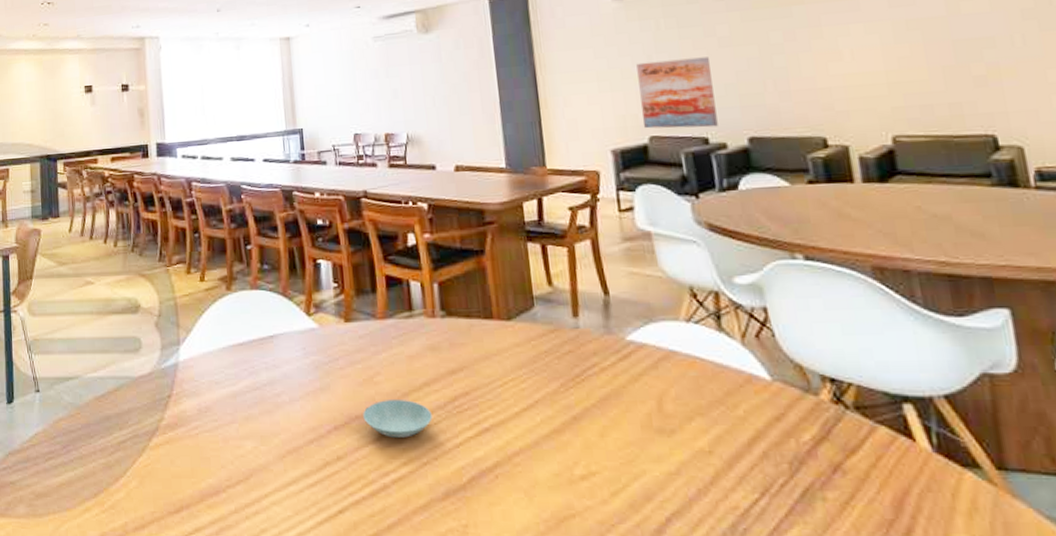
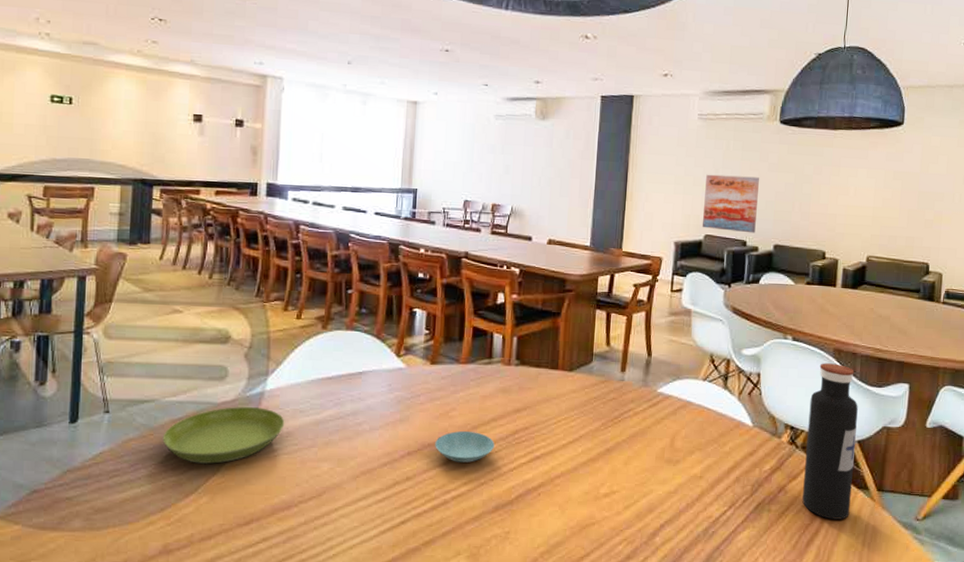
saucer: none [88,379,202,444] -> present [162,406,285,464]
water bottle: none [851,287,958,513] -> present [802,363,858,520]

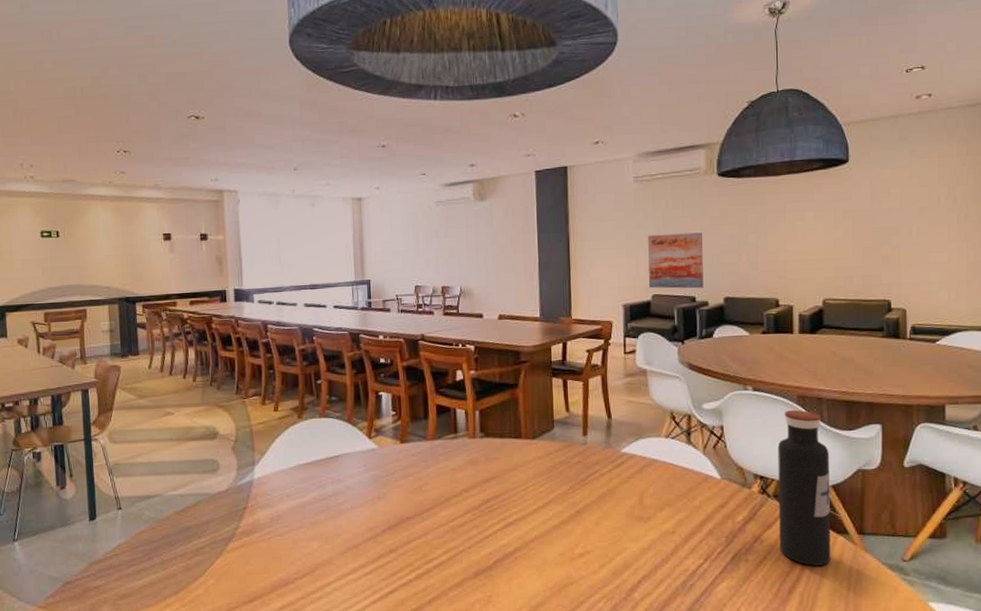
saucer: present [162,406,285,464] -> none [169,494,275,549]
saucer: present [435,431,495,463] -> none [412,503,469,533]

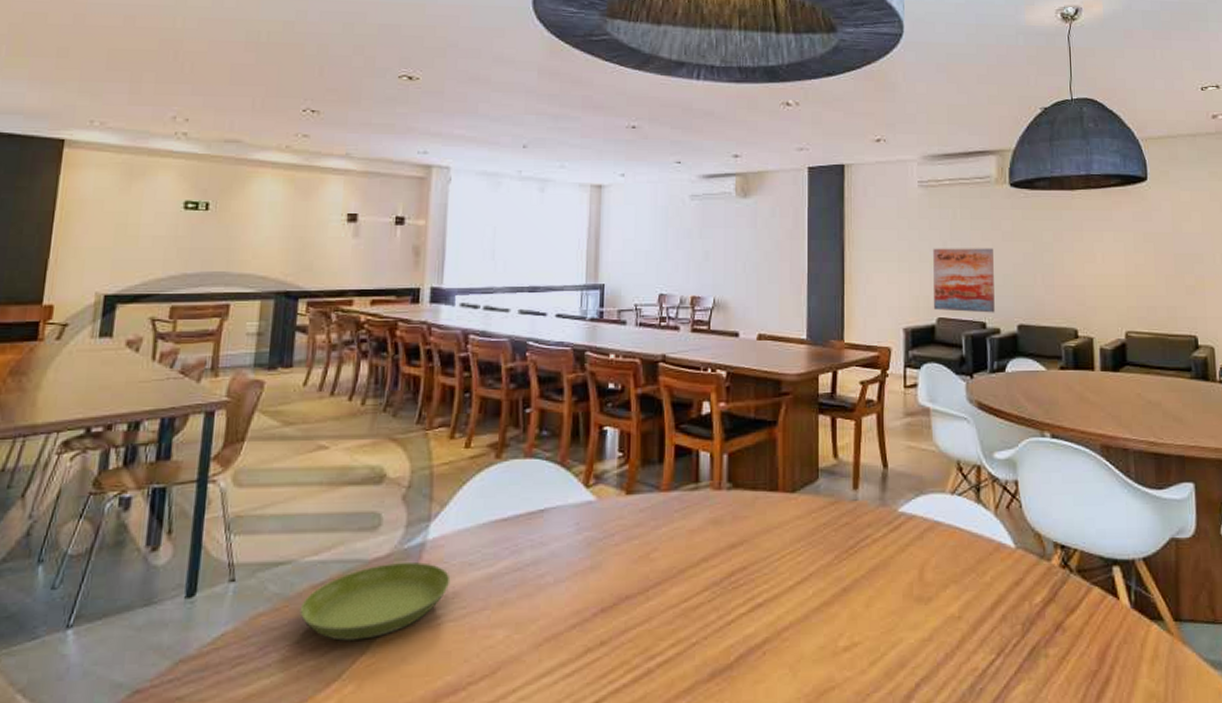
saucer: none [169,494,275,549] -> present [299,561,451,641]
water bottle: present [778,410,831,566] -> none [1080,463,1144,662]

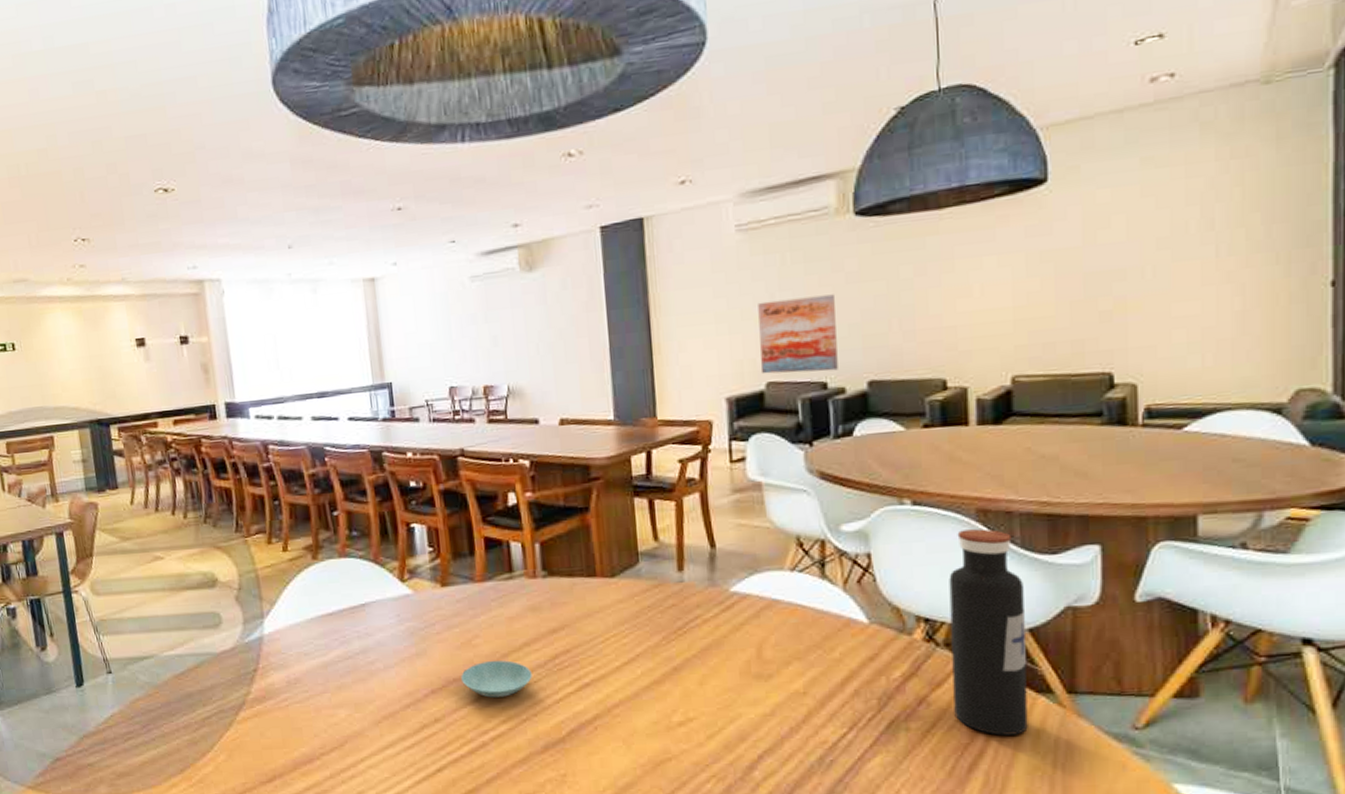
saucer: present [299,561,451,641] -> none [168,653,291,720]
saucer: none [634,577,707,618] -> present [461,660,532,698]
water bottle: none [1080,463,1144,662] -> present [949,529,1028,736]

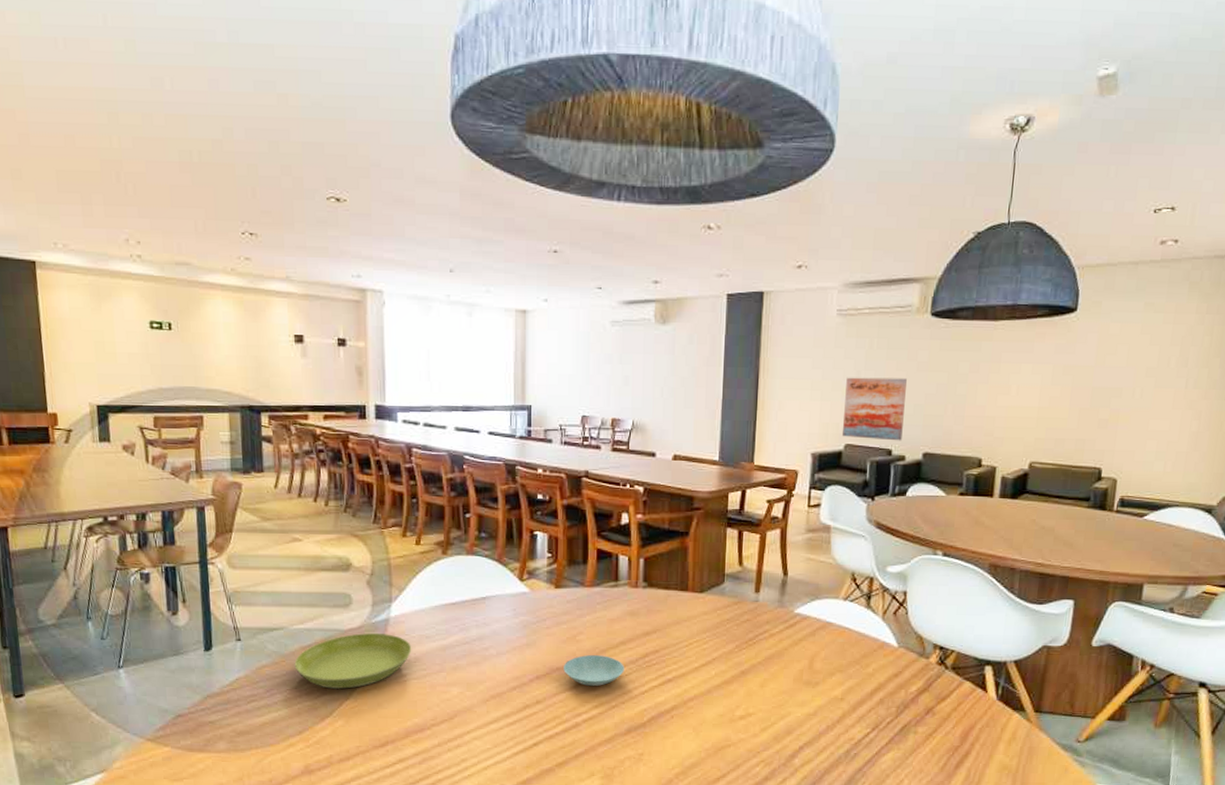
saucer: none [168,653,291,720] -> present [294,632,412,689]
water bottle: present [949,529,1028,736] -> none [951,579,1016,741]

